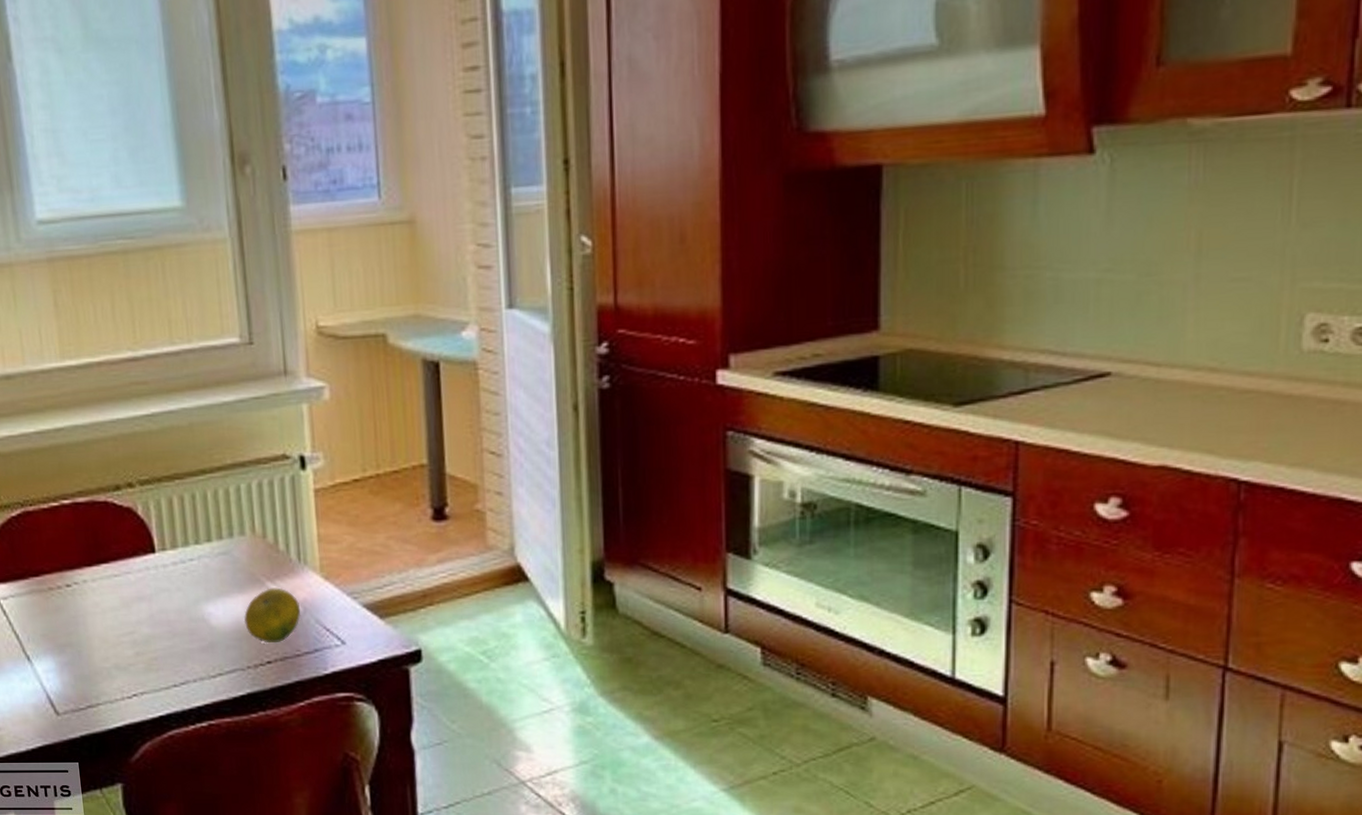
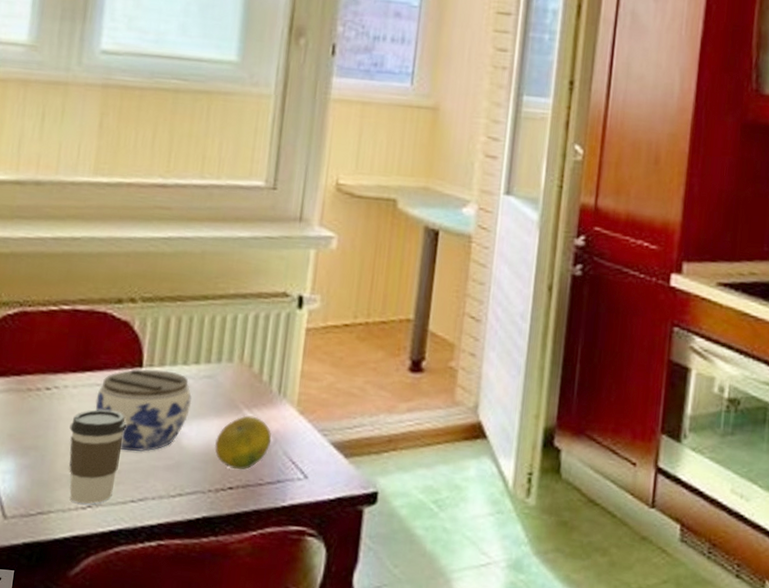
coffee cup: none [97,599,154,693] -> present [69,409,126,504]
jar: none [116,552,213,638] -> present [95,369,192,452]

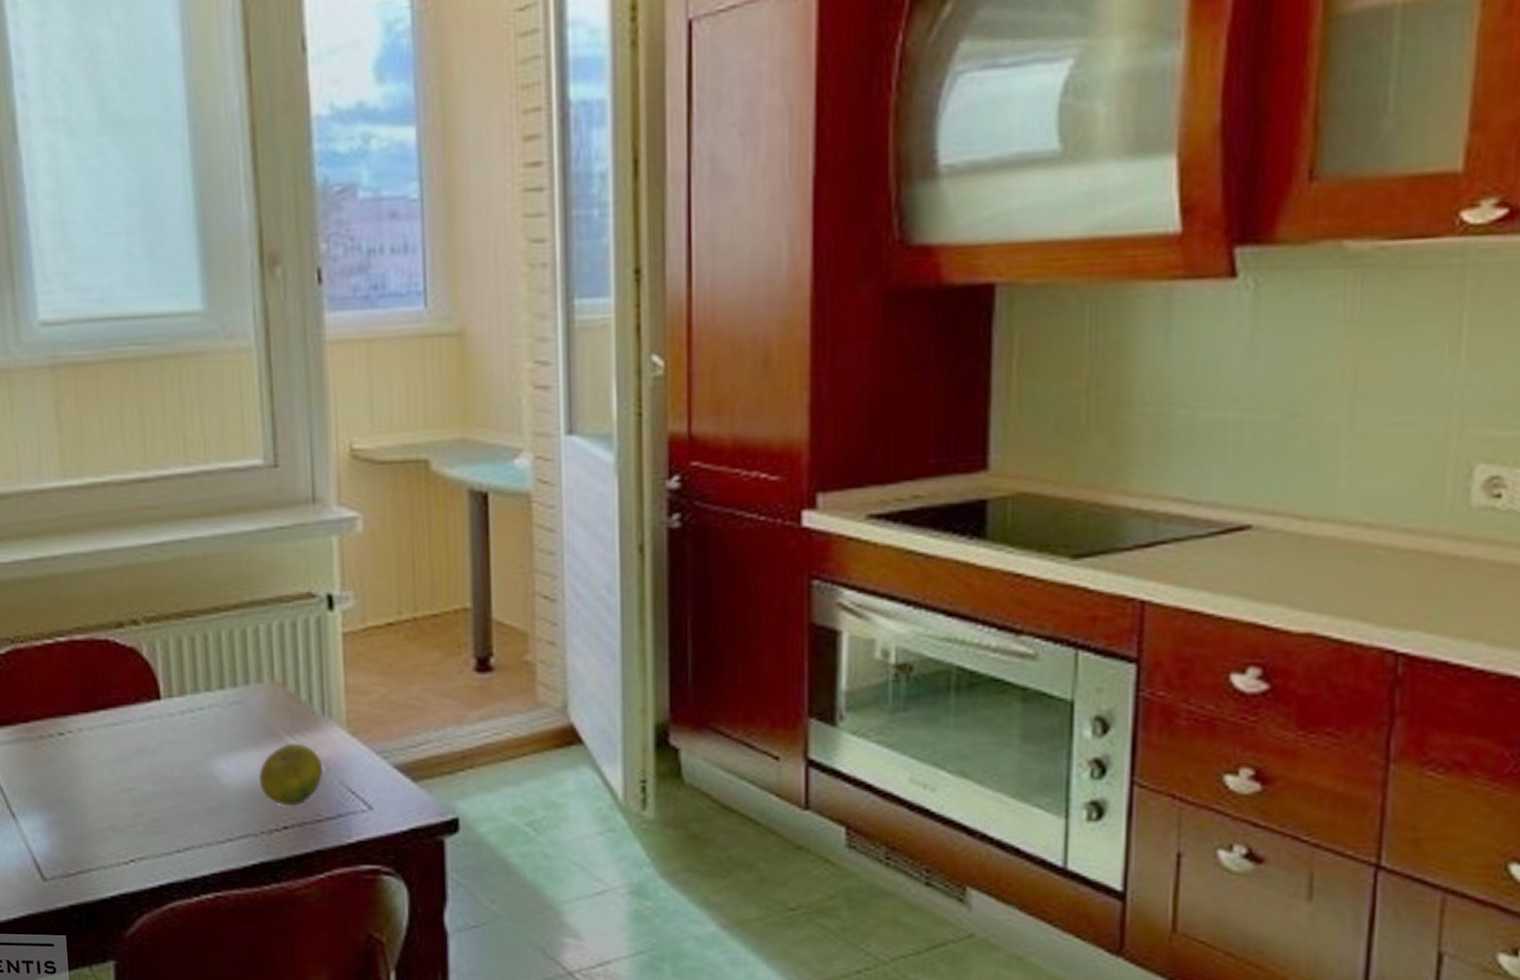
coffee cup: present [69,409,126,504] -> none [93,751,155,858]
jar: present [95,369,192,452] -> none [116,700,224,796]

